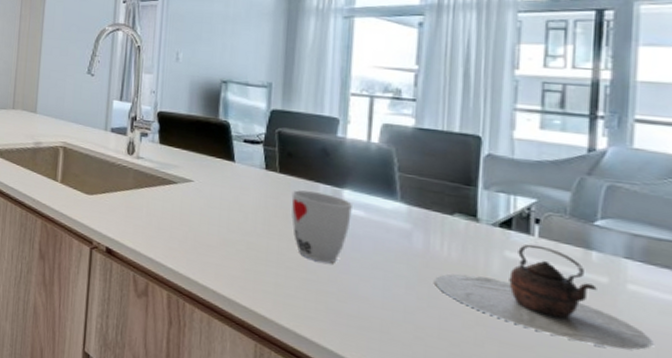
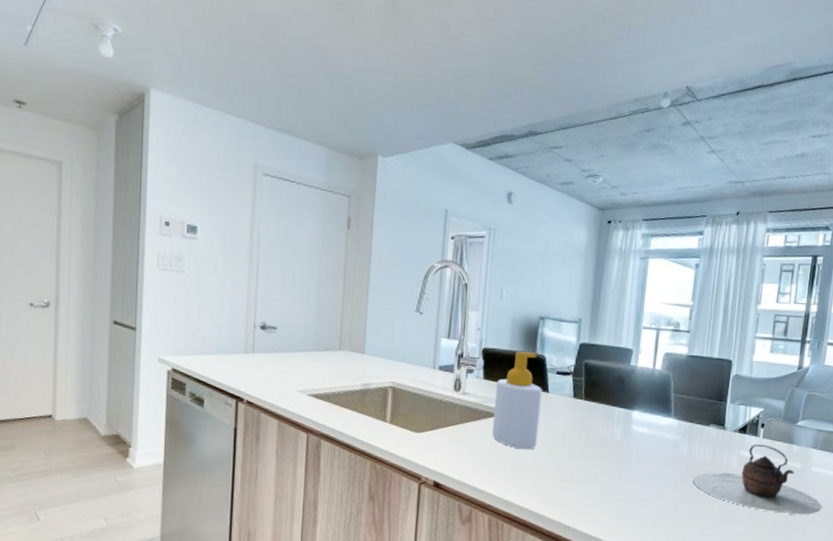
soap bottle: none [169,116,227,224] -> present [491,351,542,450]
cup: present [291,190,352,264] -> none [592,414,639,475]

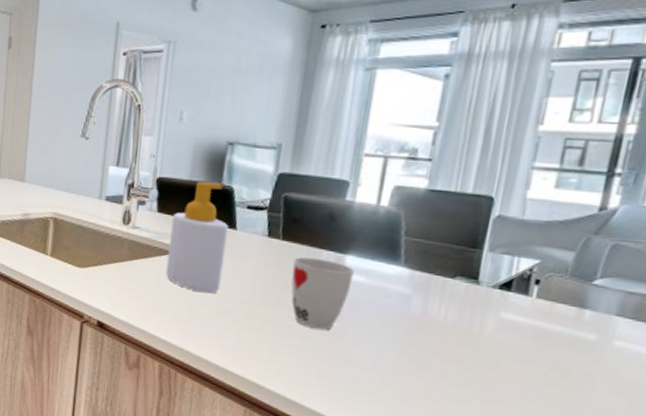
cup: none [592,414,639,475] -> present [291,257,354,330]
teapot: present [693,444,822,515] -> none [428,305,628,402]

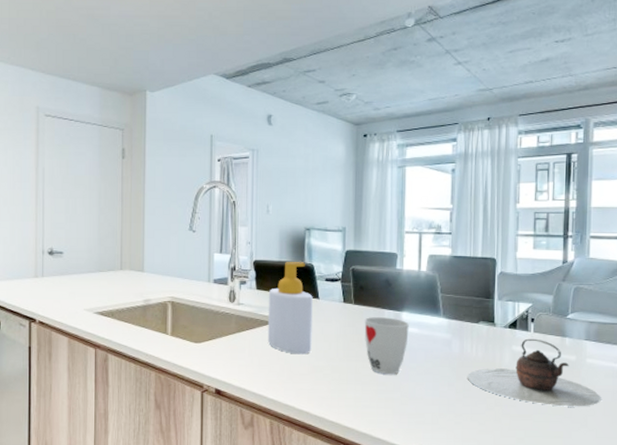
teapot: none [428,305,628,402] -> present [468,338,601,407]

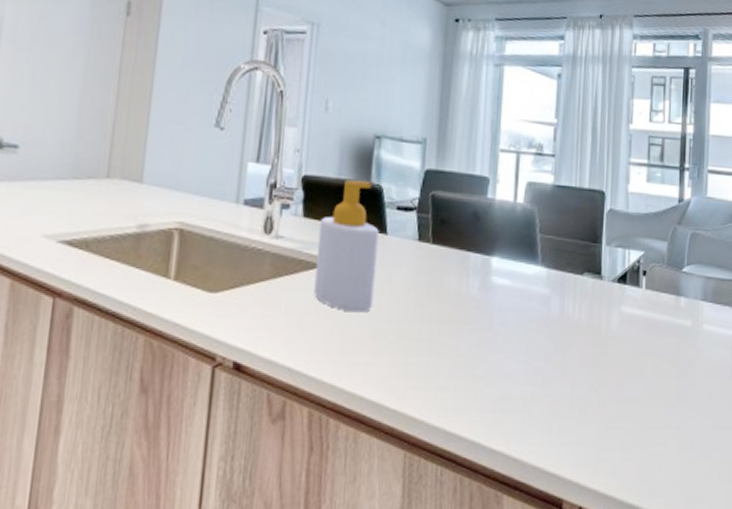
cup: present [364,317,409,375] -> none [443,262,500,343]
teapot: present [468,338,601,407] -> none [568,296,719,388]

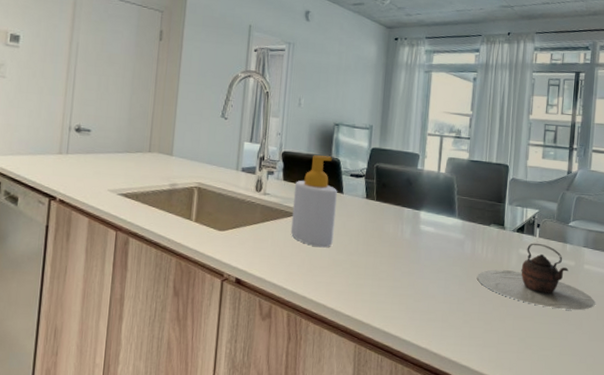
teapot: none [568,296,719,388] -> present [477,243,595,311]

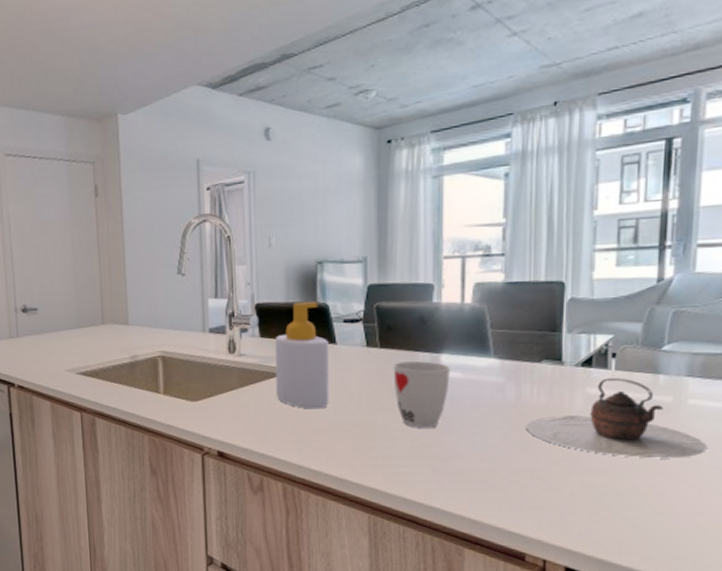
cup: none [384,214,426,272] -> present [393,361,450,428]

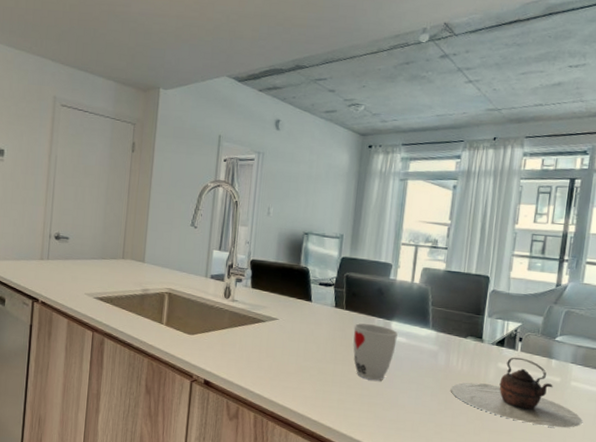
soap bottle: present [274,302,329,409] -> none [258,263,306,354]

